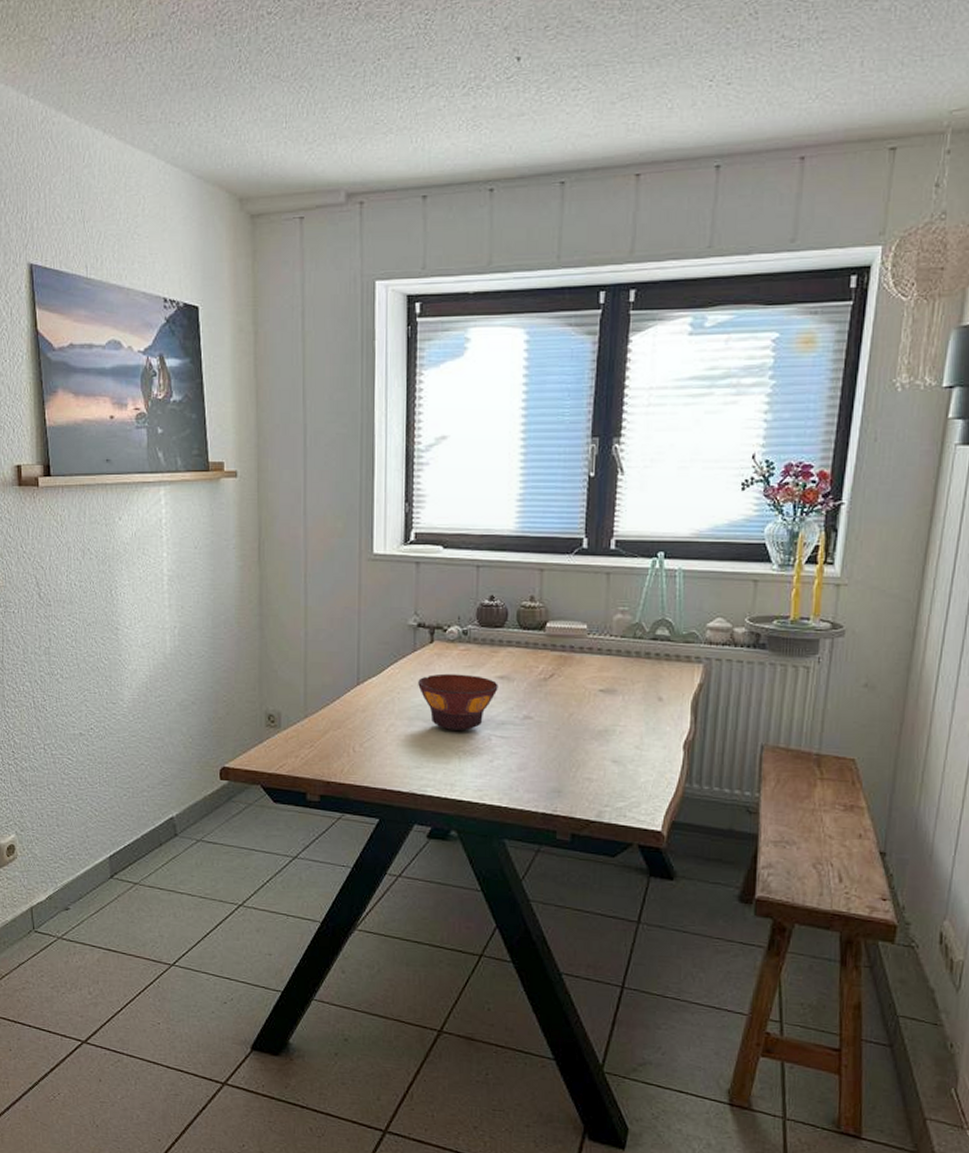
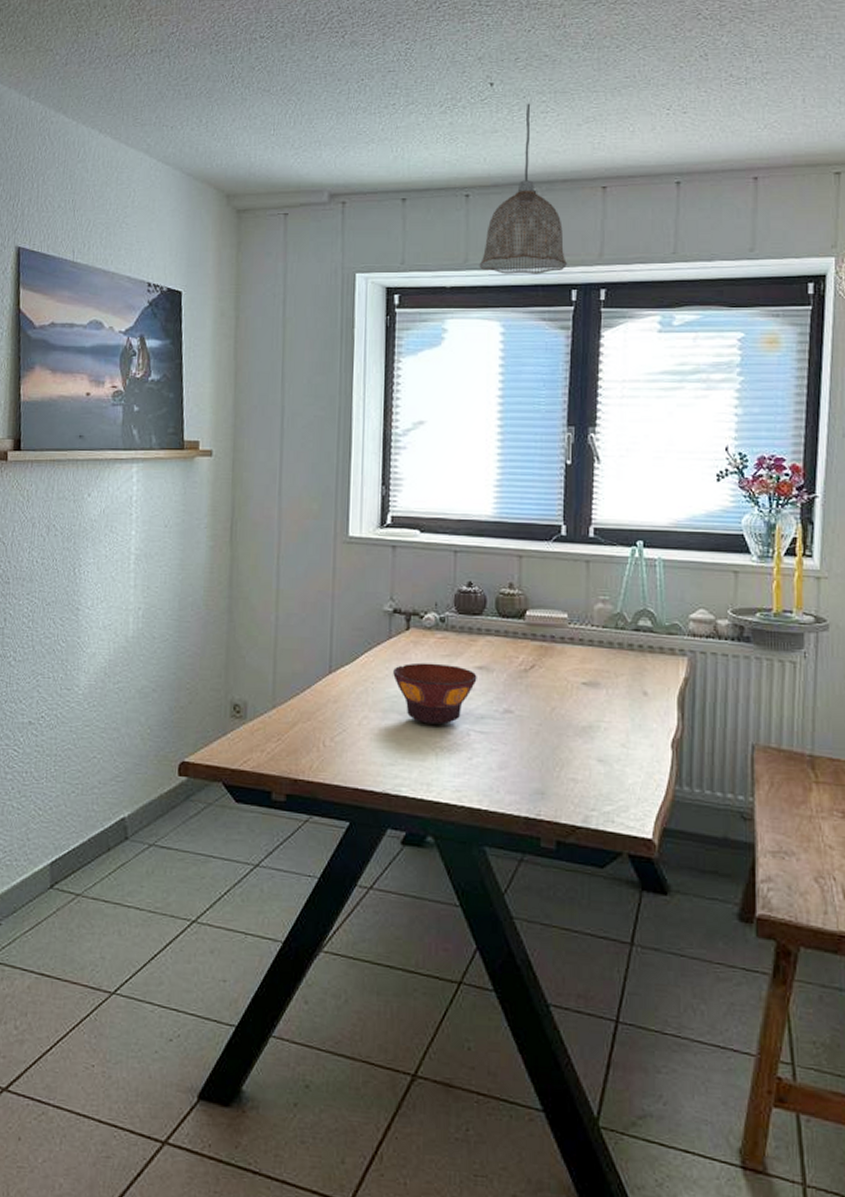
pendant lamp: none [503,79,597,277] -> present [479,103,568,274]

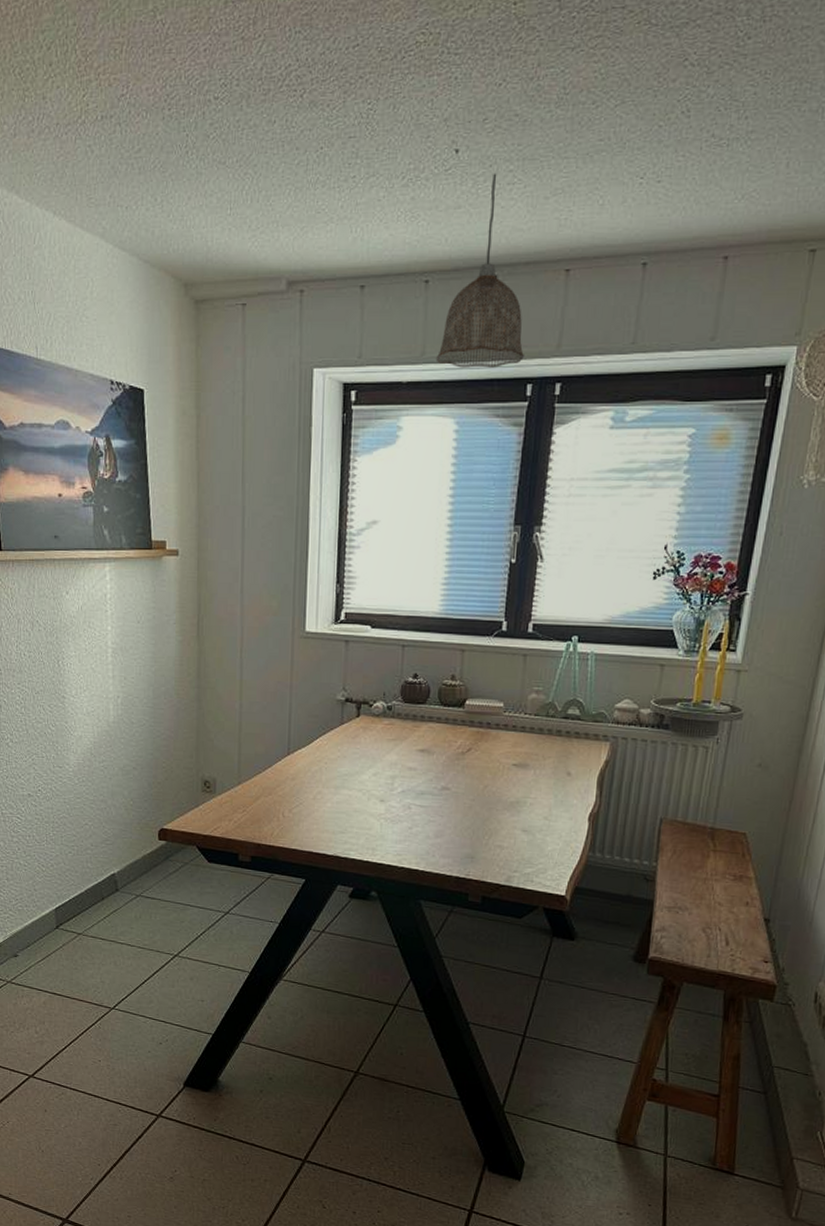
bowl: present [393,662,477,725] -> none [344,746,419,799]

